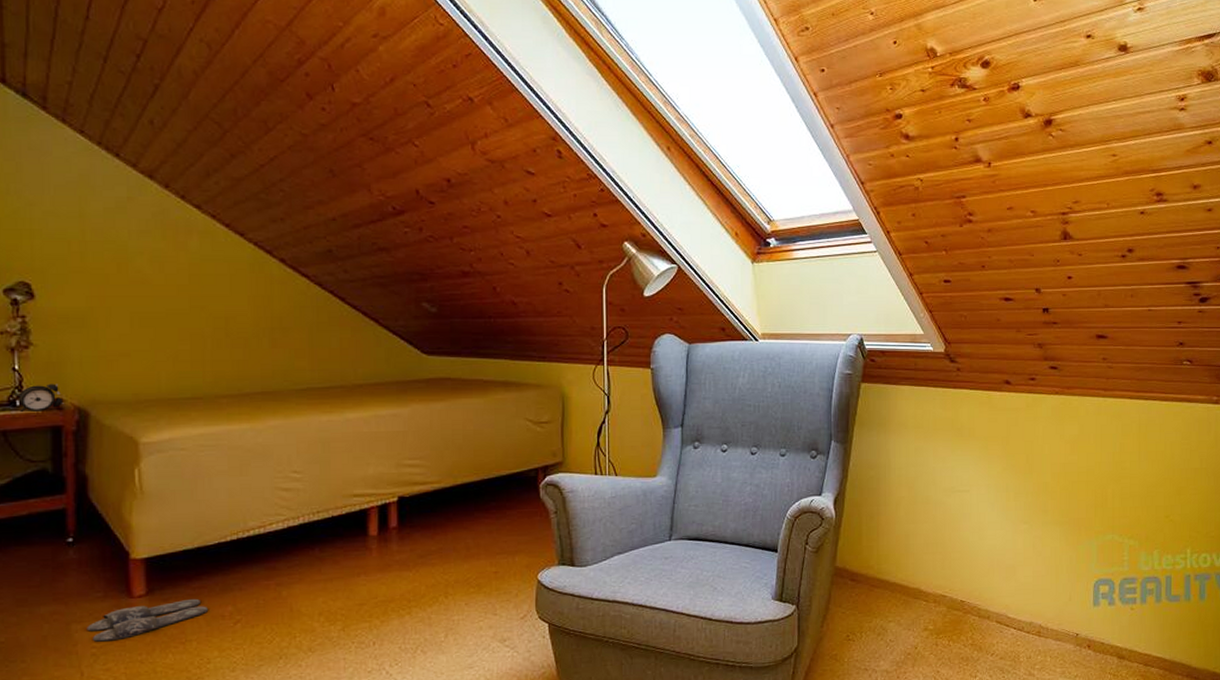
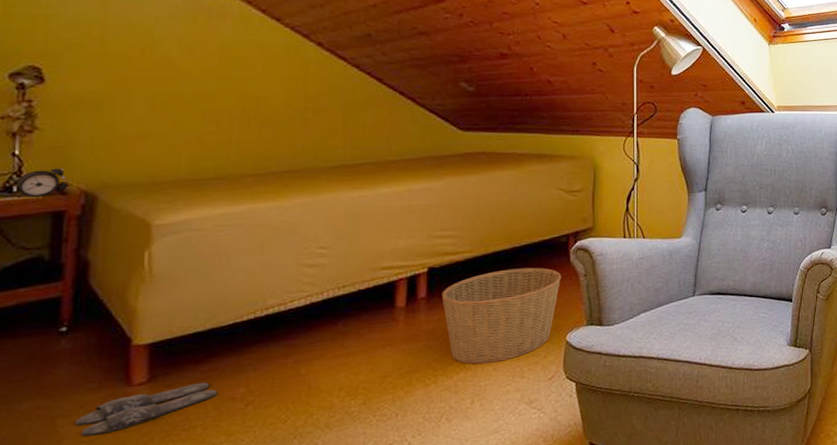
basket: none [412,501,532,598] -> present [441,267,562,365]

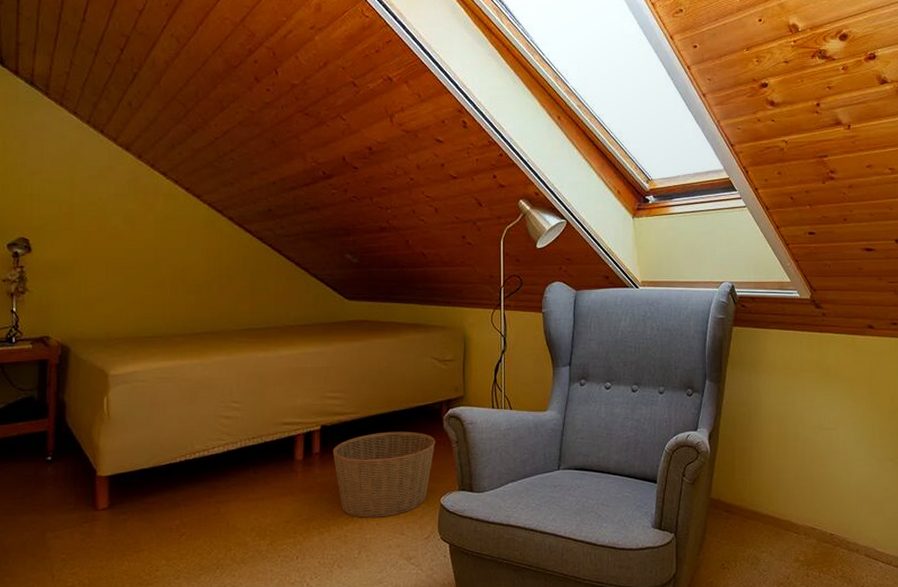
alarm clock: present [12,168,69,199] -> none [11,323,50,348]
slippers: present [75,382,217,436] -> none [59,512,158,549]

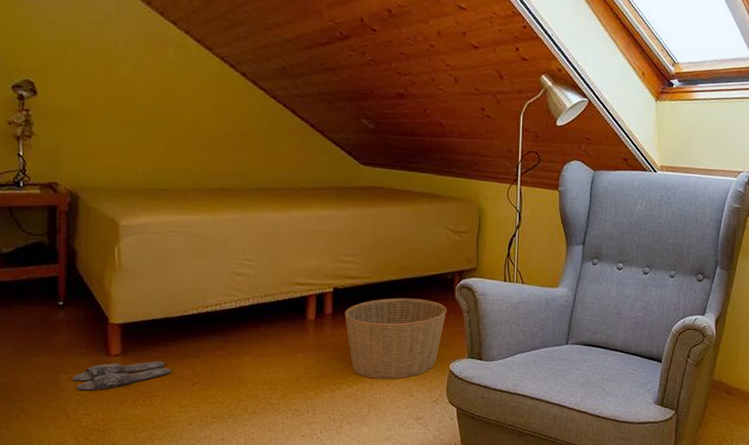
slippers: none [59,512,158,549] -> present [72,361,171,391]

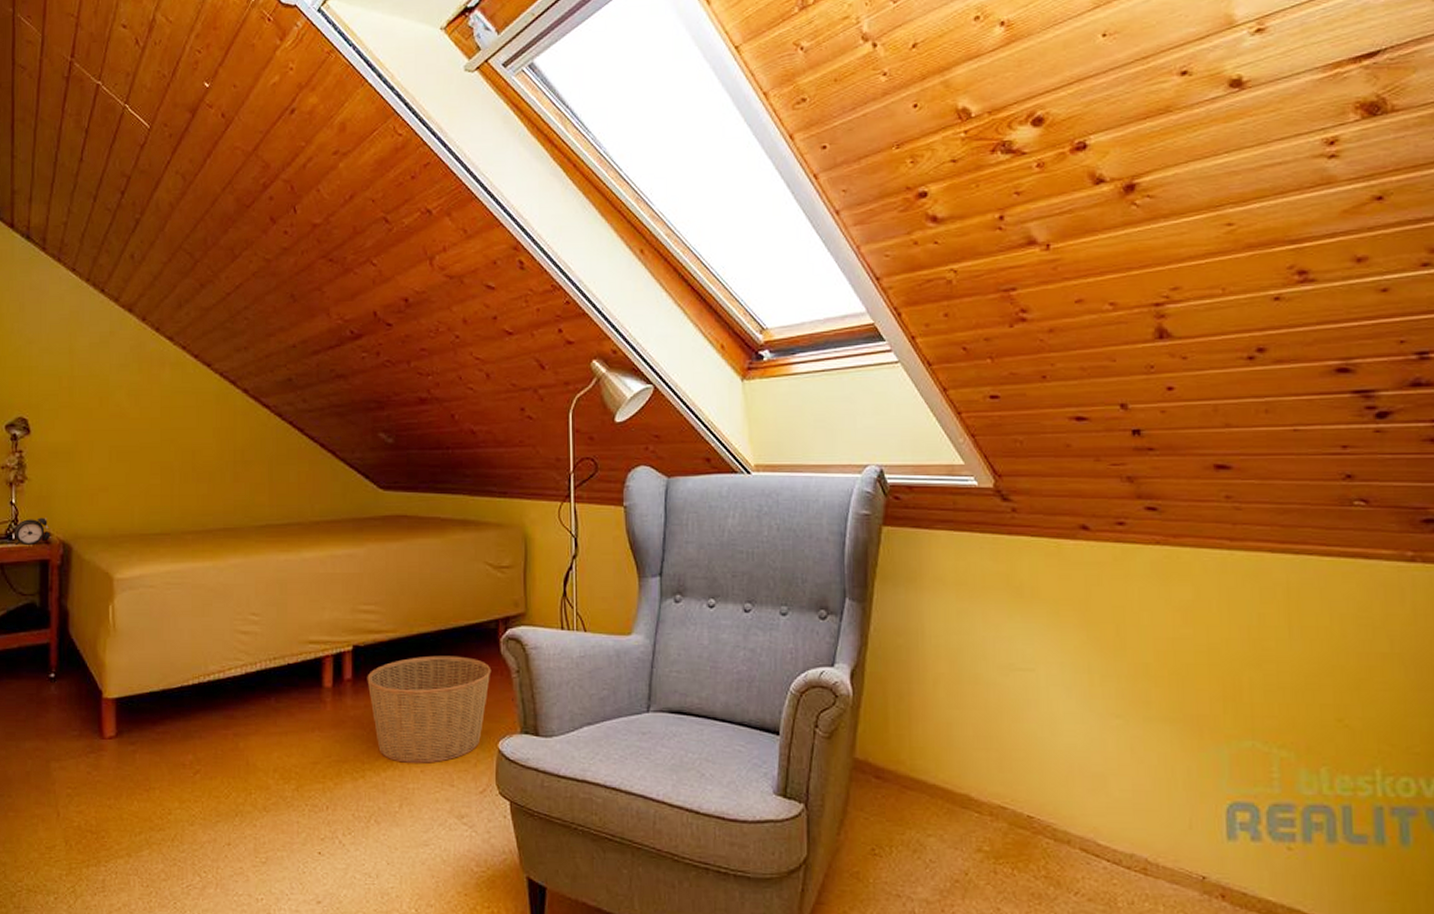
alarm clock: none [19,169,59,193] -> present [11,517,51,546]
slippers: present [72,361,171,391] -> none [64,743,170,783]

